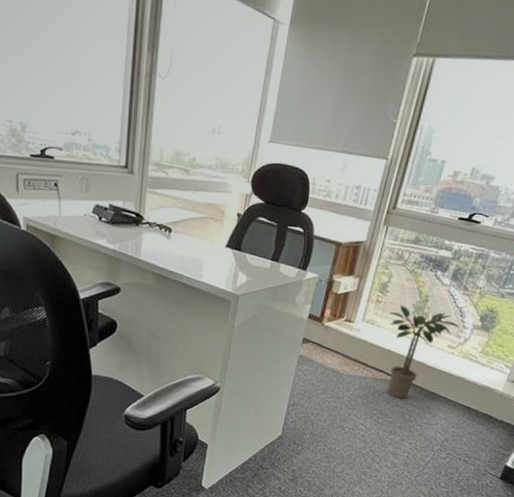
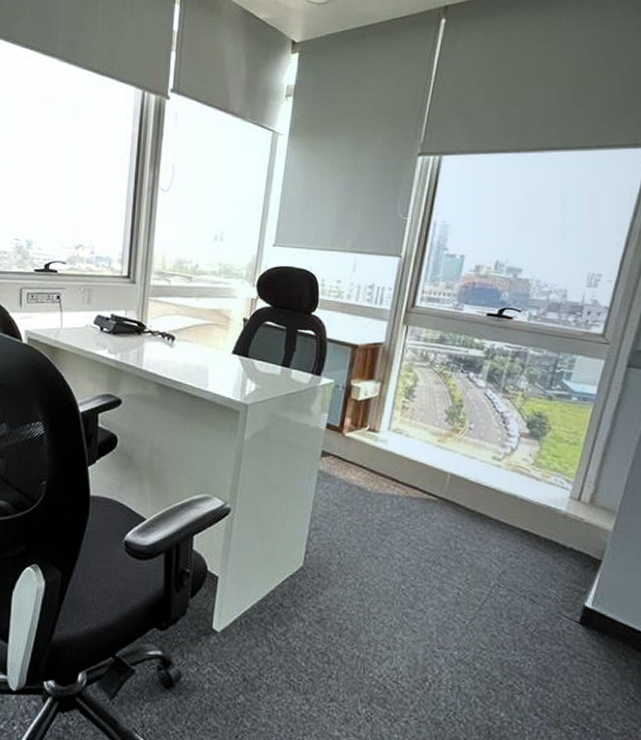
potted plant: present [387,305,460,399] -> none [418,411,504,522]

